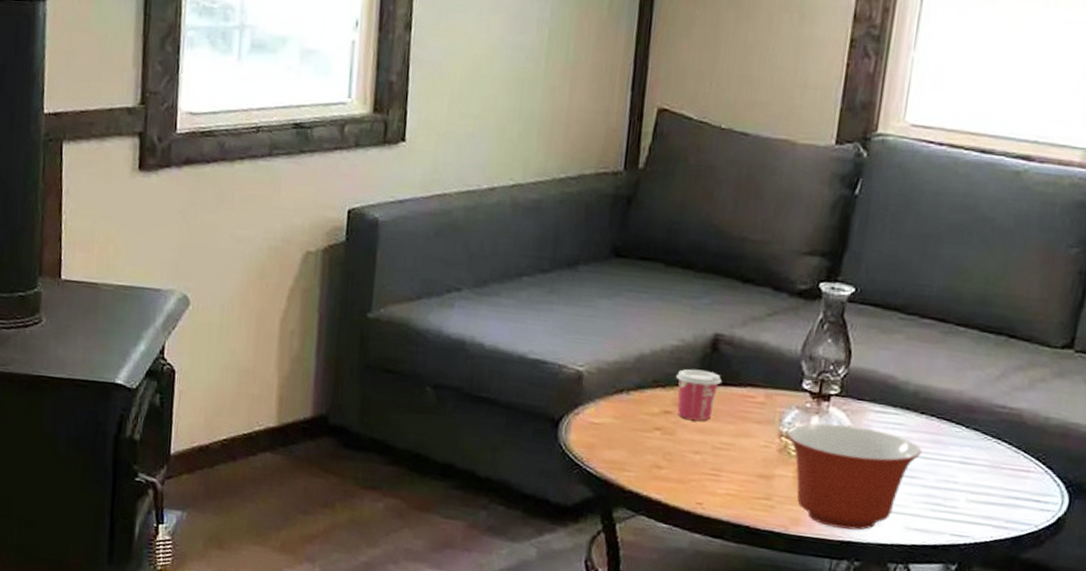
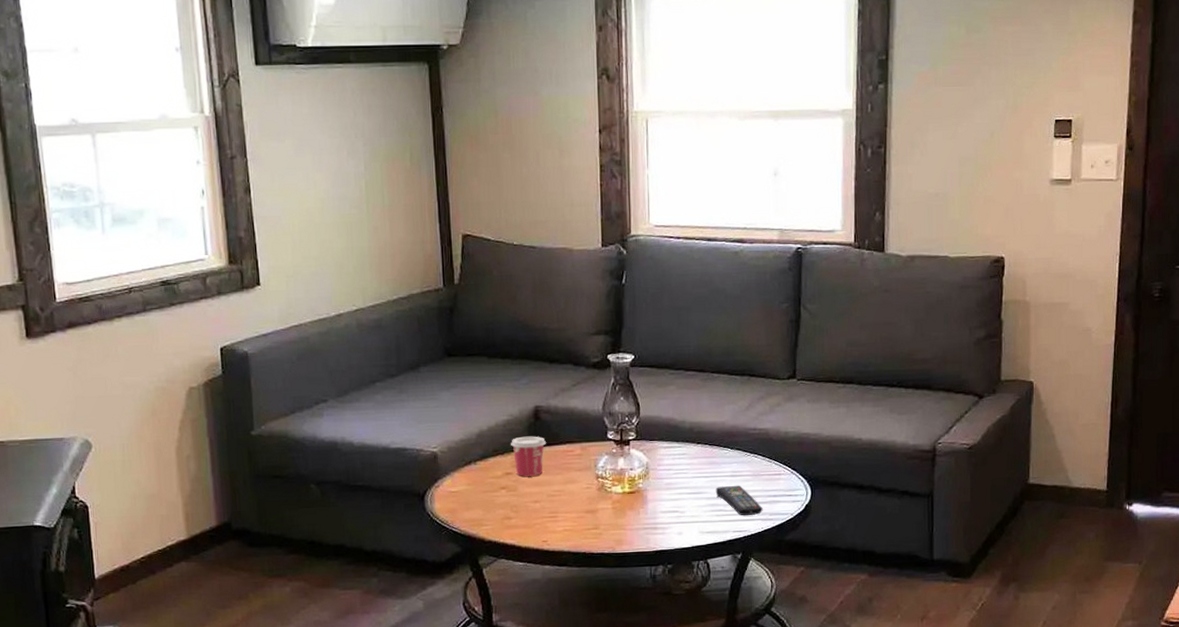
mixing bowl: present [786,423,922,531] -> none [602,461,703,542]
remote control: none [935,473,997,519] -> present [715,485,763,516]

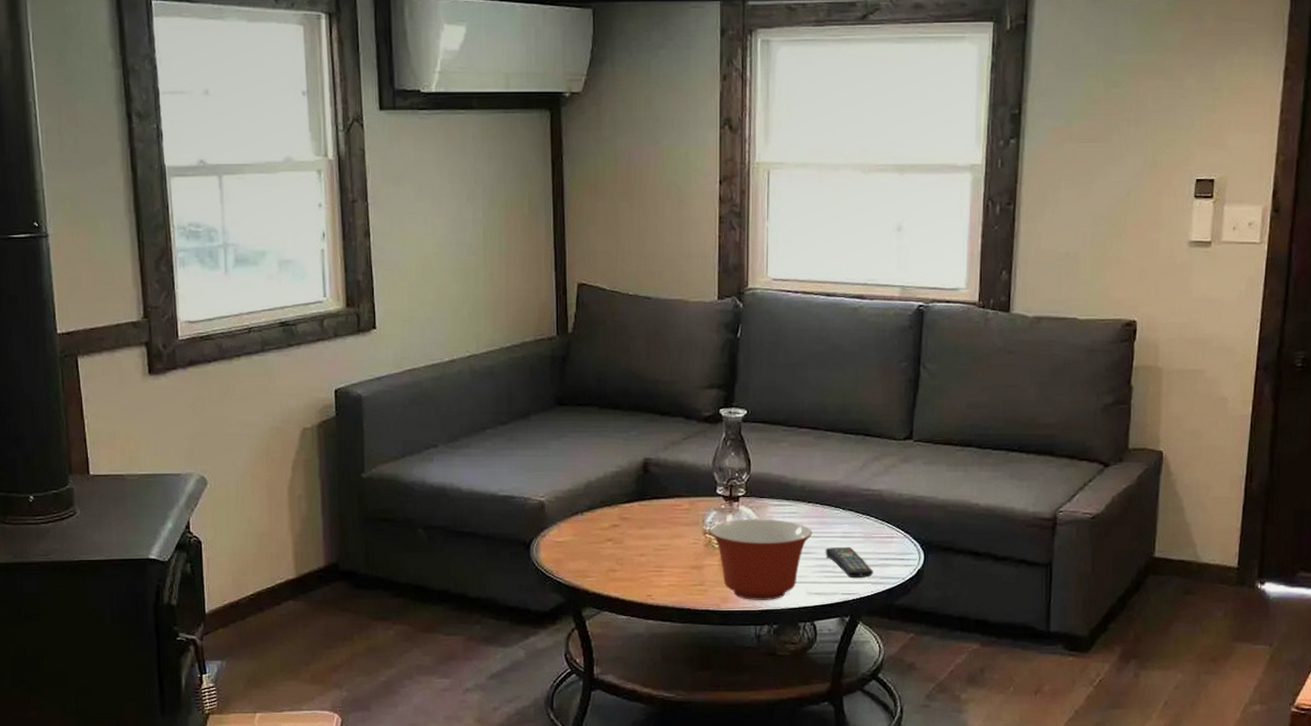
cup: present [511,436,547,476] -> none [619,488,655,529]
mixing bowl: none [602,461,703,542] -> present [709,518,813,600]

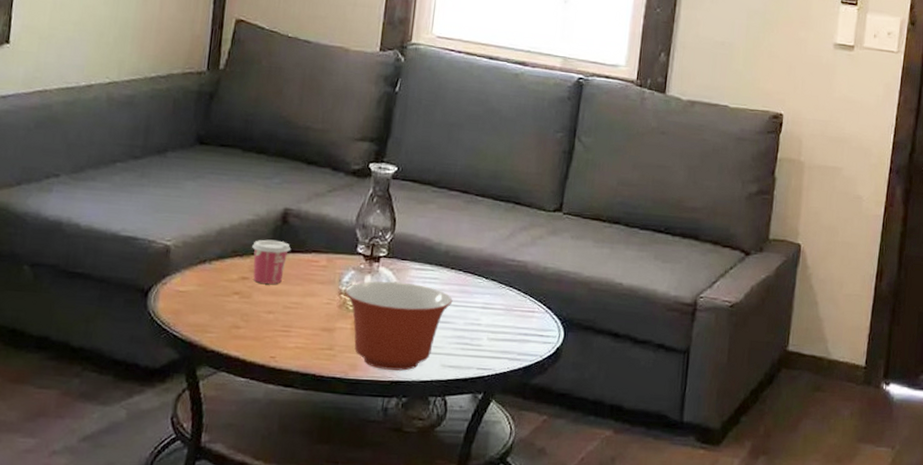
cup: none [619,488,655,529] -> present [252,239,291,284]
remote control: present [825,546,873,579] -> none [463,318,512,353]

